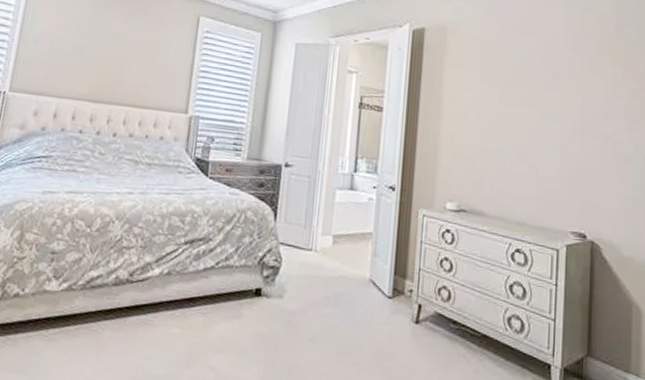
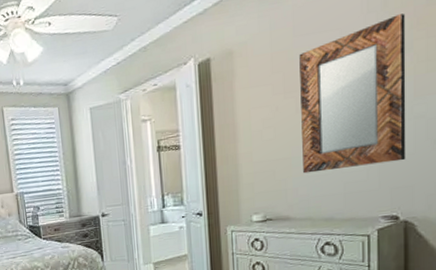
home mirror: none [501,37,598,178] -> present [299,13,406,174]

